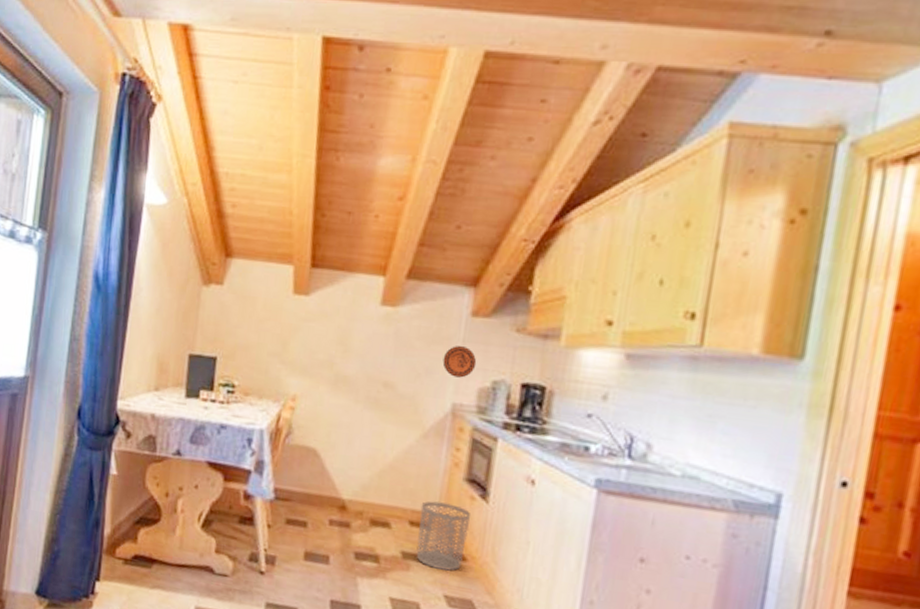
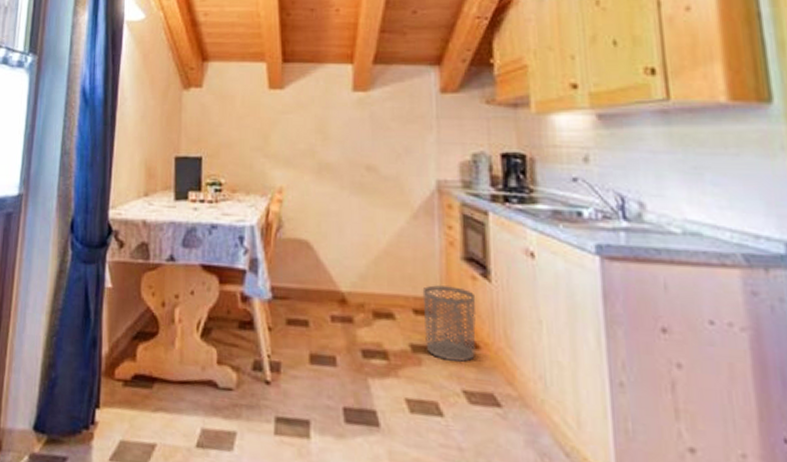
decorative plate: present [442,345,477,378] -> none [420,122,454,154]

